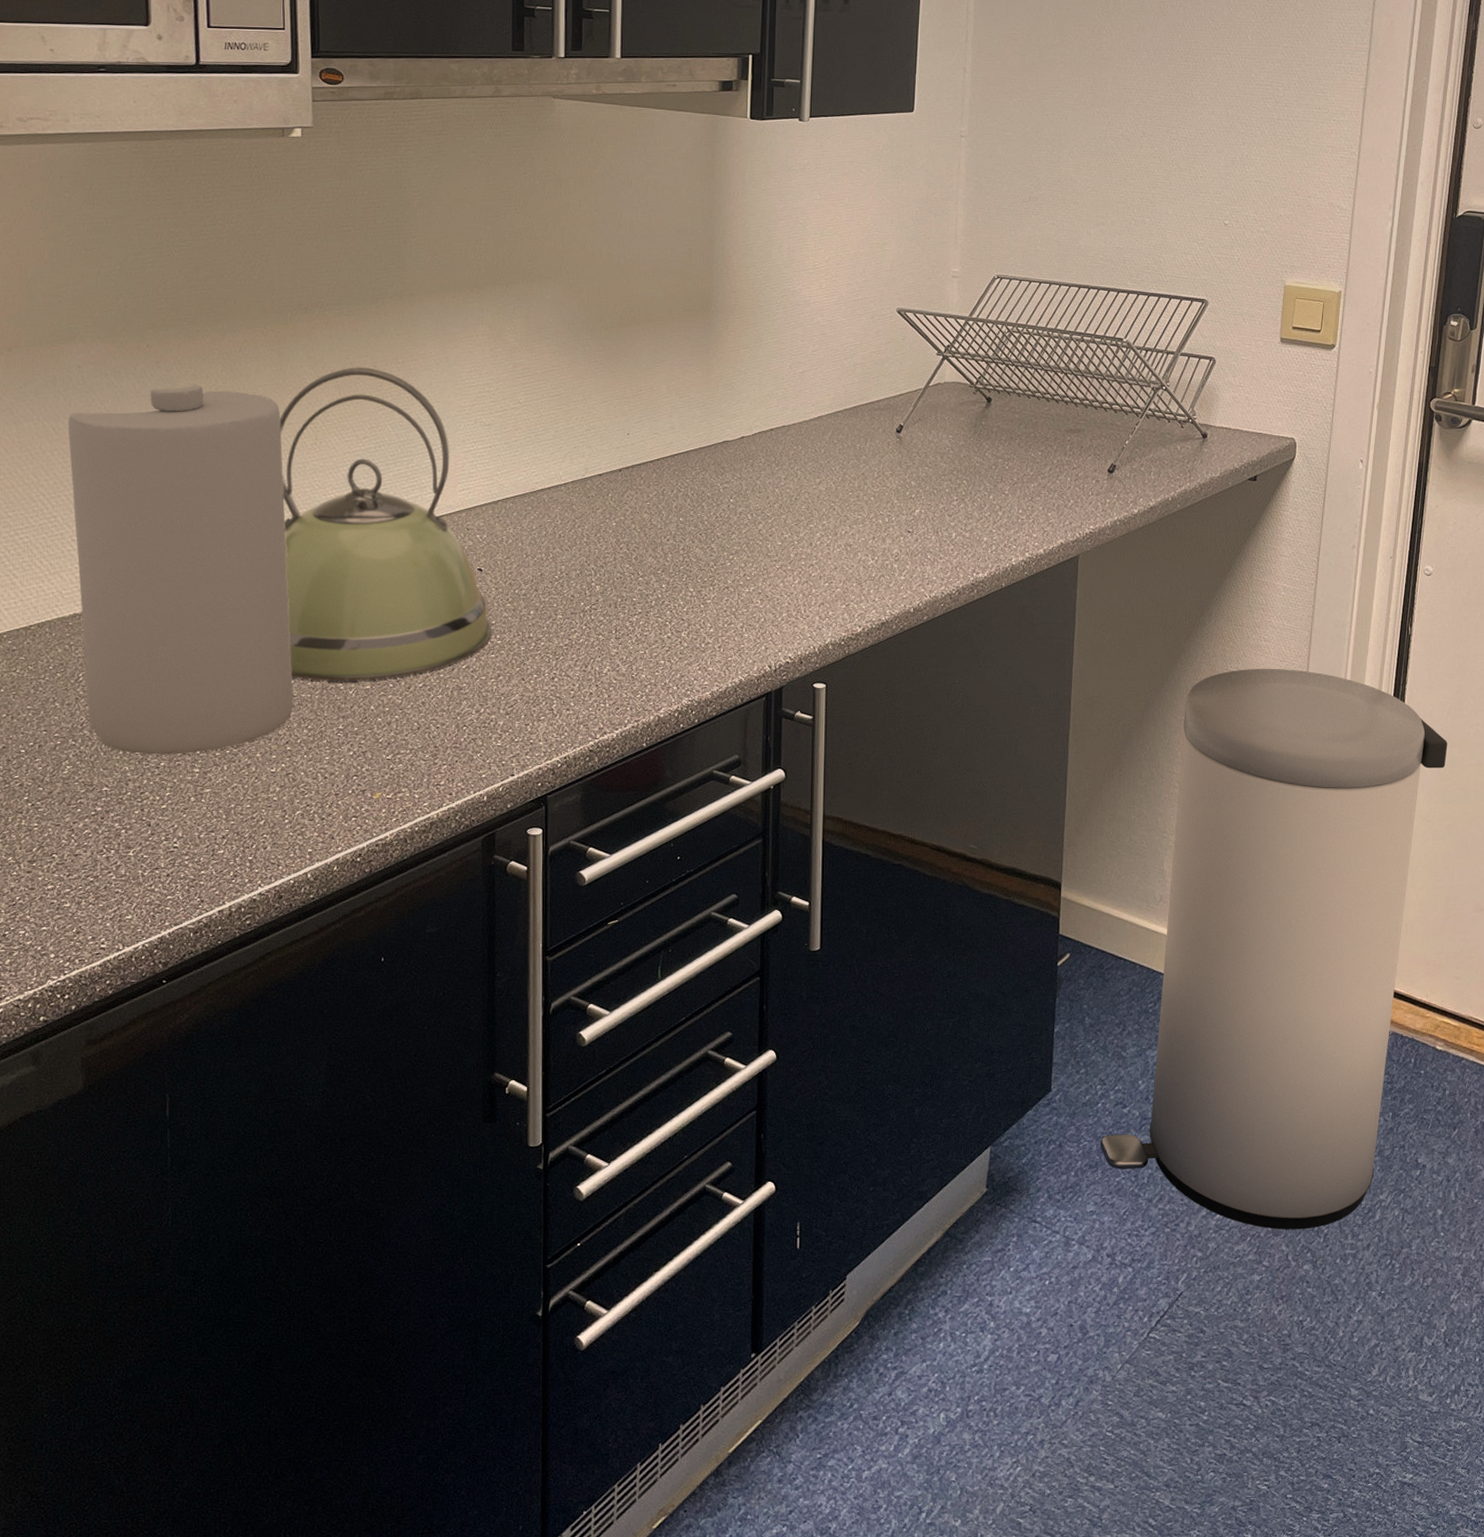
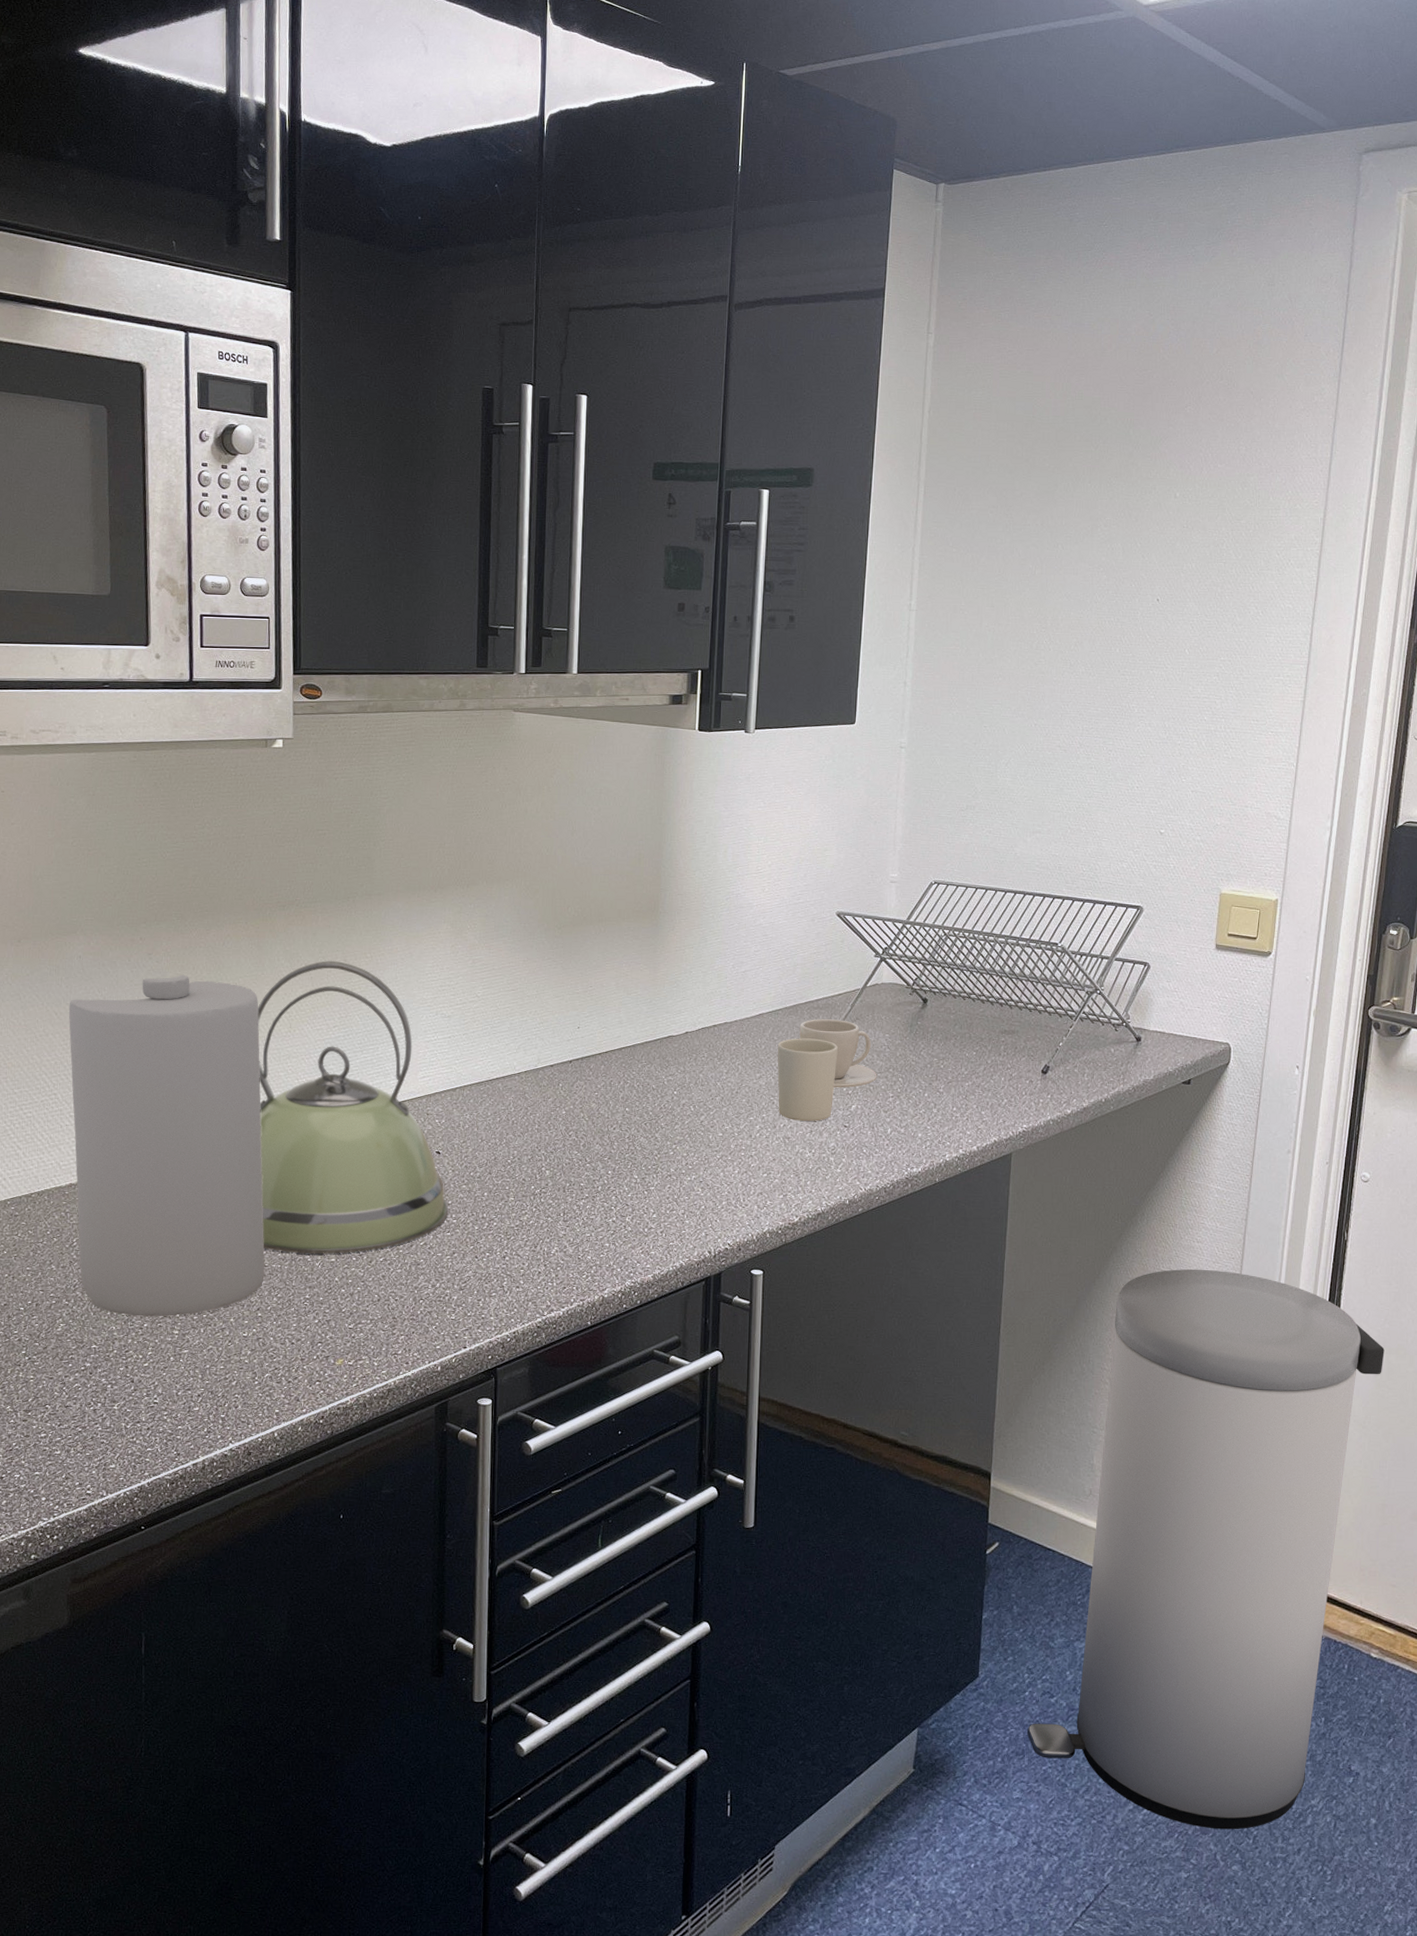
mug: none [837,441,900,527] -> present [777,1038,838,1121]
teacup: none [860,420,941,492] -> present [799,1019,877,1088]

